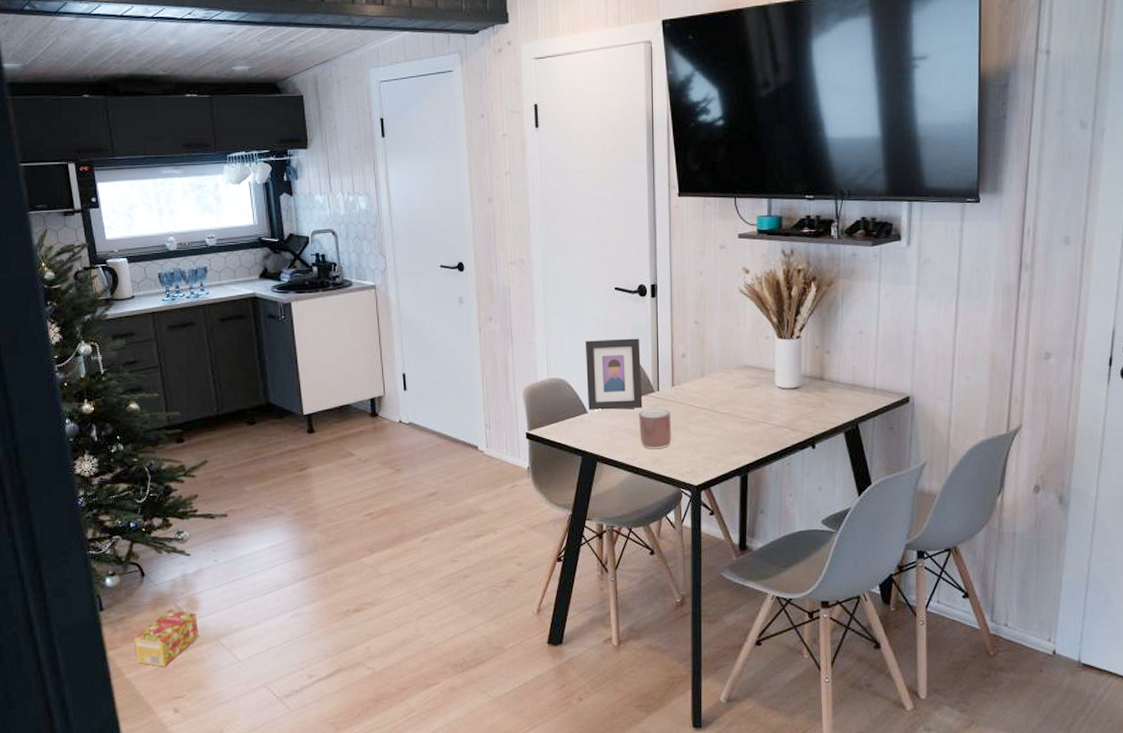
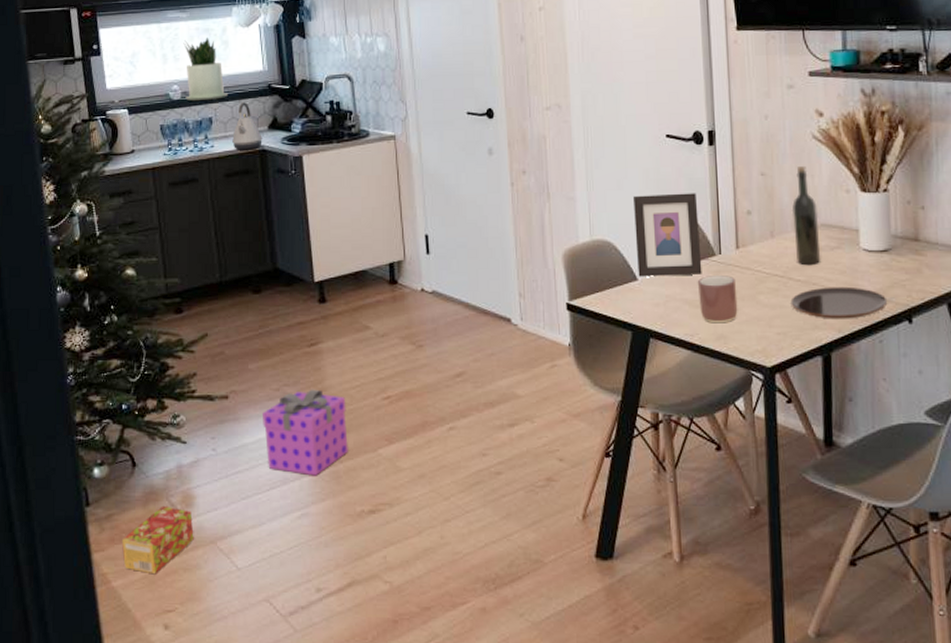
planter: none [178,193,221,252] -> present [183,38,227,102]
kettle: none [226,254,254,297] -> present [232,102,262,150]
gift box: none [259,507,335,582] -> present [263,389,348,476]
plate: none [716,418,796,446] -> present [790,286,888,319]
wine bottle: none [719,315,743,401] -> present [791,165,821,266]

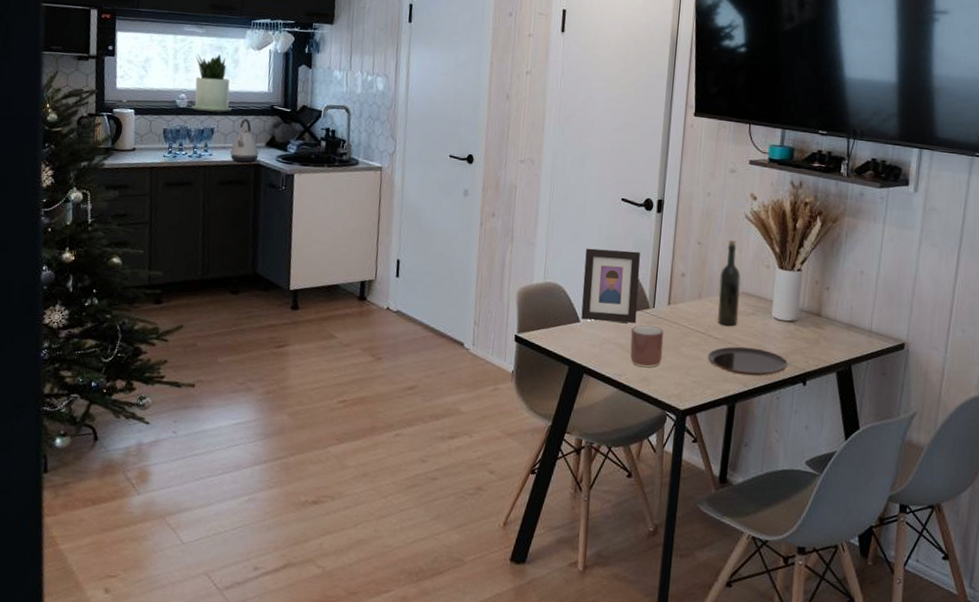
gift box: present [122,505,194,575] -> none [73,479,146,542]
gift box: present [263,389,348,476] -> none [224,386,304,466]

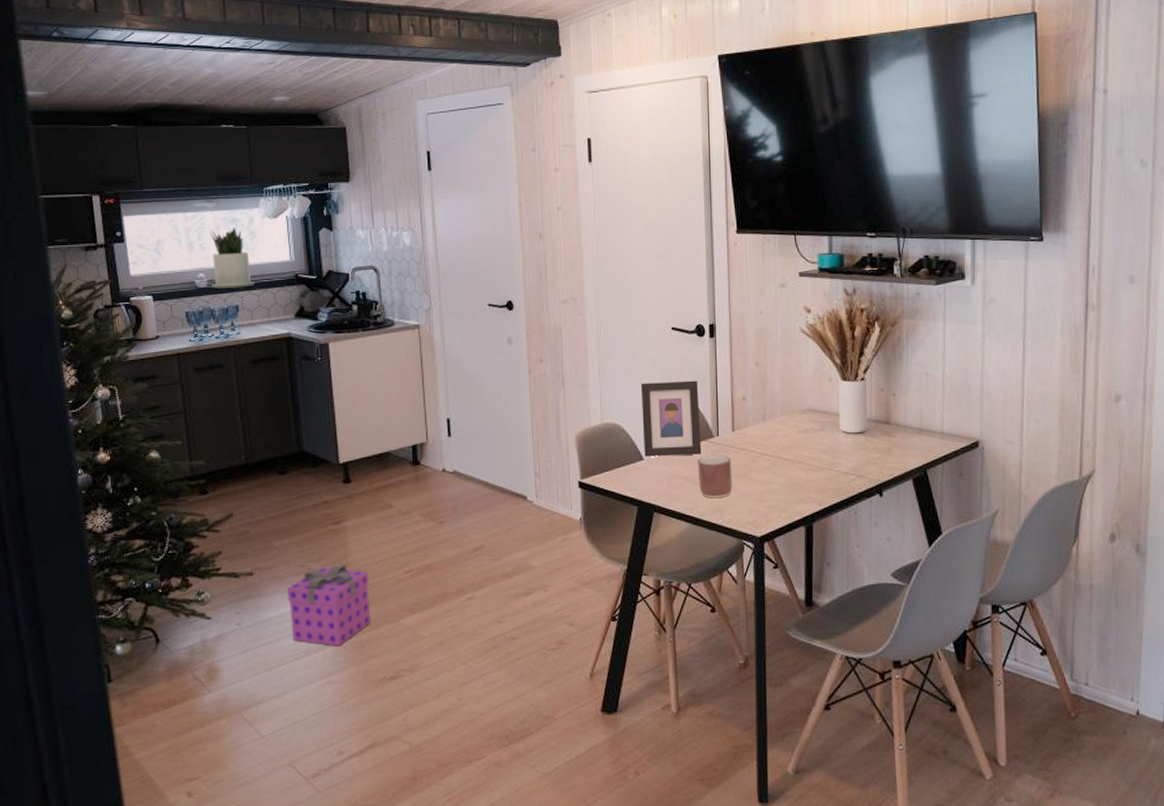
gift box: none [224,386,304,466] -> present [287,564,371,646]
kettle: present [230,118,259,163] -> none [259,291,289,337]
plate: present [707,346,788,376] -> none [779,464,862,494]
wine bottle: present [718,240,741,327] -> none [781,356,806,446]

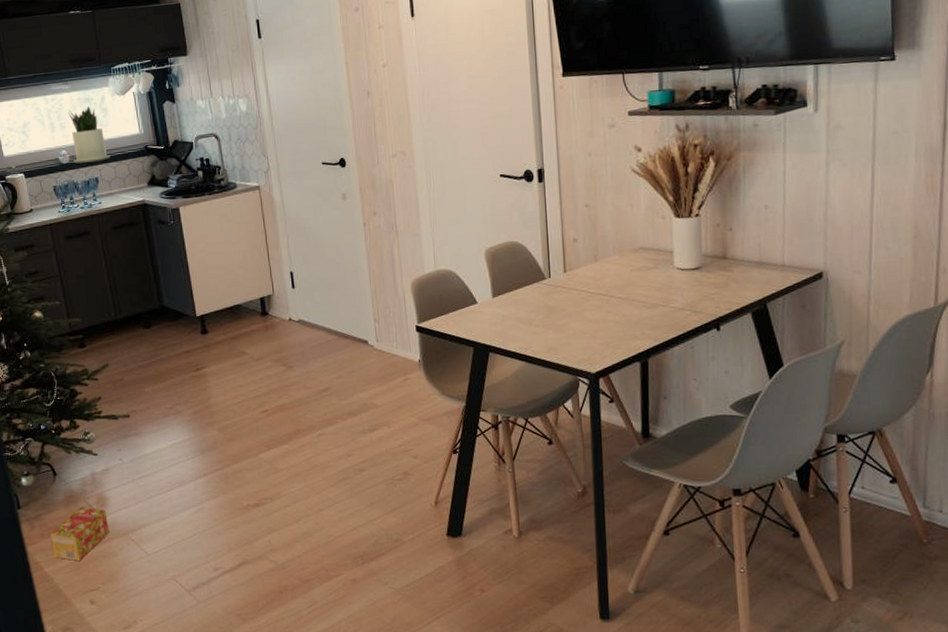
gift box: none [145,679,218,745] -> present [50,506,110,562]
gift box: present [287,564,371,646] -> none [160,406,234,478]
picture frame: present [640,380,702,457] -> none [471,225,534,300]
mug: present [697,455,733,499] -> none [530,296,566,338]

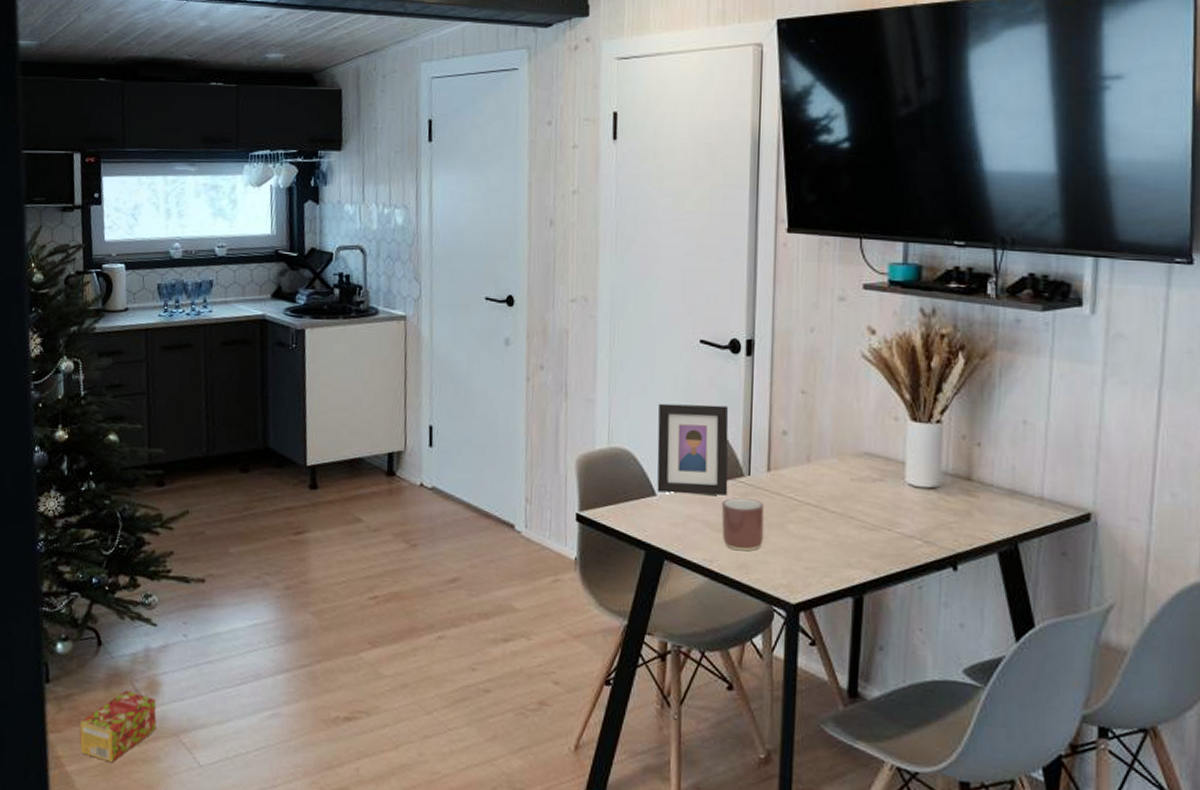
planter: present [68,106,110,164] -> none [186,195,231,263]
picture frame: none [471,225,534,300] -> present [657,403,729,496]
mug: none [530,296,566,338] -> present [721,498,765,552]

